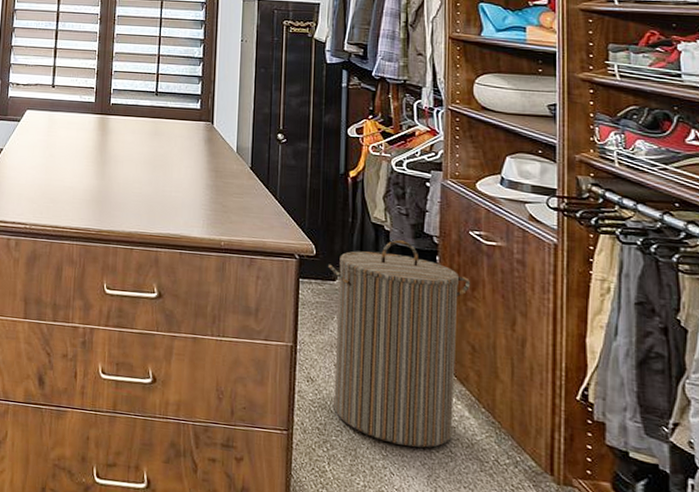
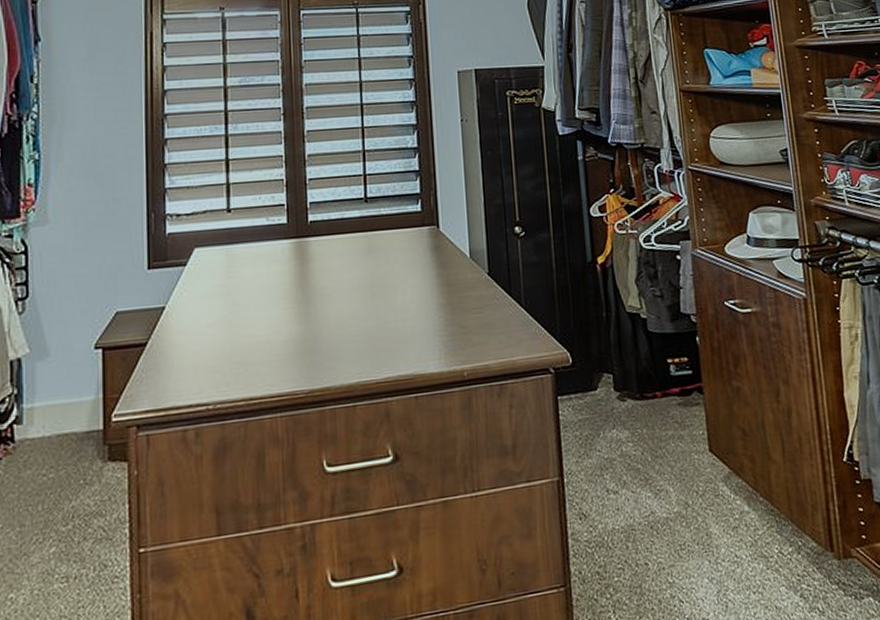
laundry hamper: present [327,239,470,448] -> none [586,325,736,566]

